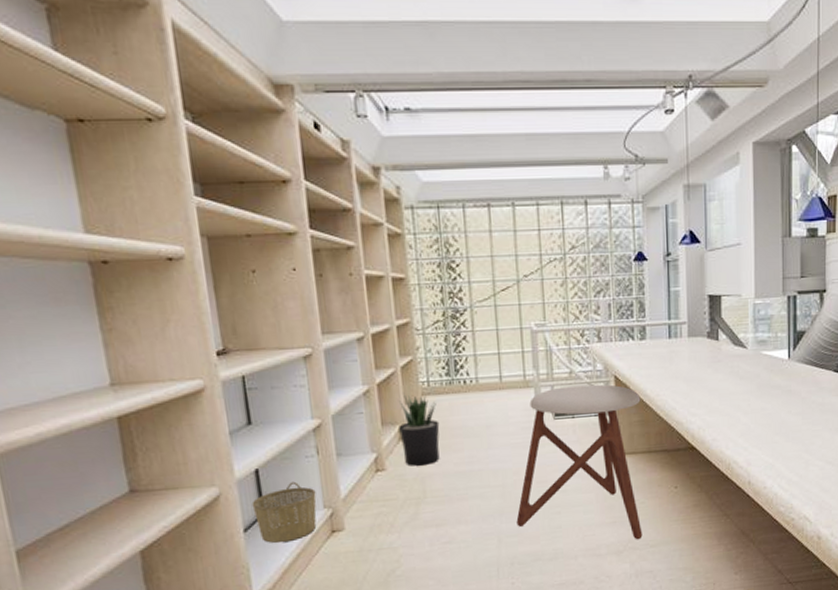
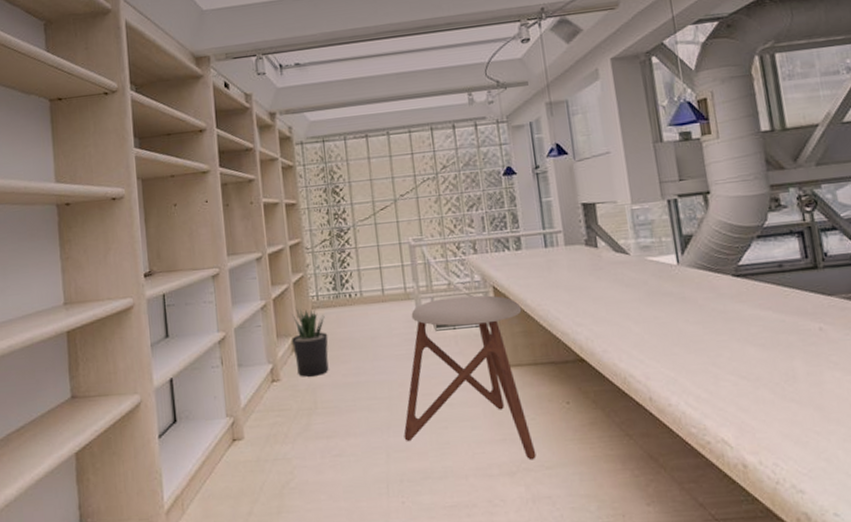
basket: present [252,481,317,544] -> none [166,390,220,451]

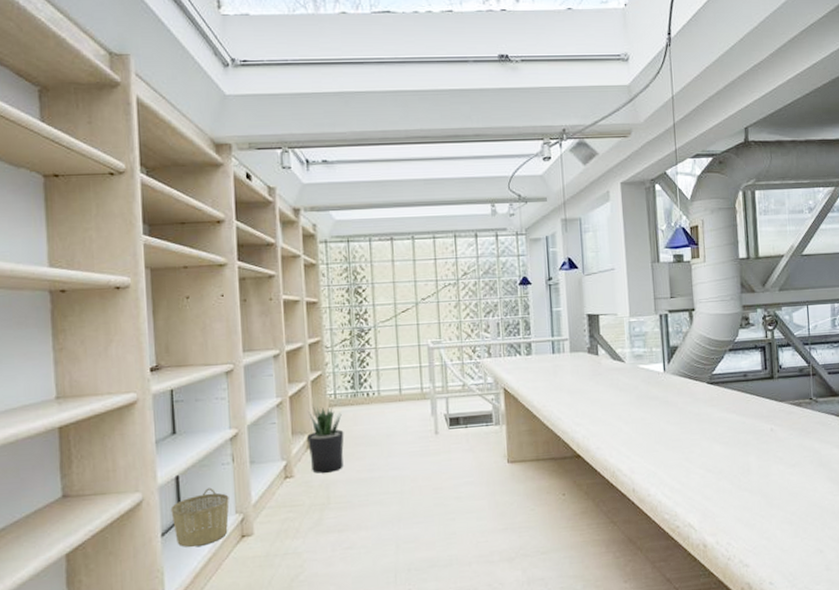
basket: none [166,390,220,451] -> present [170,487,229,548]
stool: present [403,295,536,461] -> none [413,396,533,547]

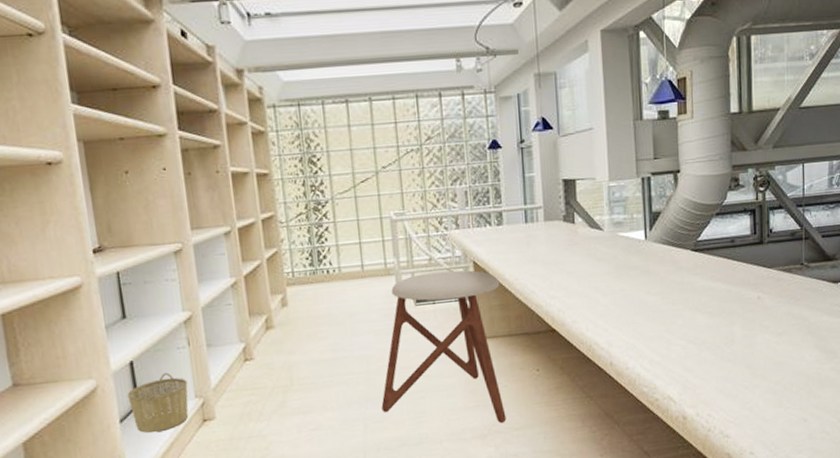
planter: present [307,404,344,473] -> none [265,284,306,355]
stool: none [413,396,533,547] -> present [381,270,506,424]

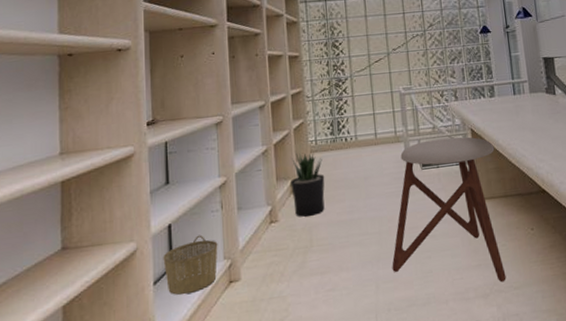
planter: none [265,284,306,355] -> present [291,151,325,217]

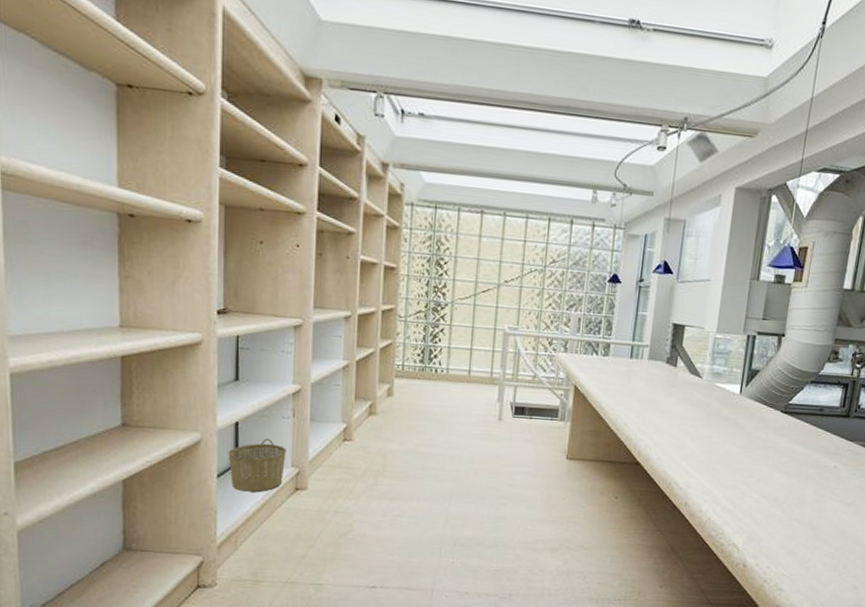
planter: present [291,151,325,217] -> none [370,372,408,442]
stool: present [392,136,506,283] -> none [464,388,596,541]

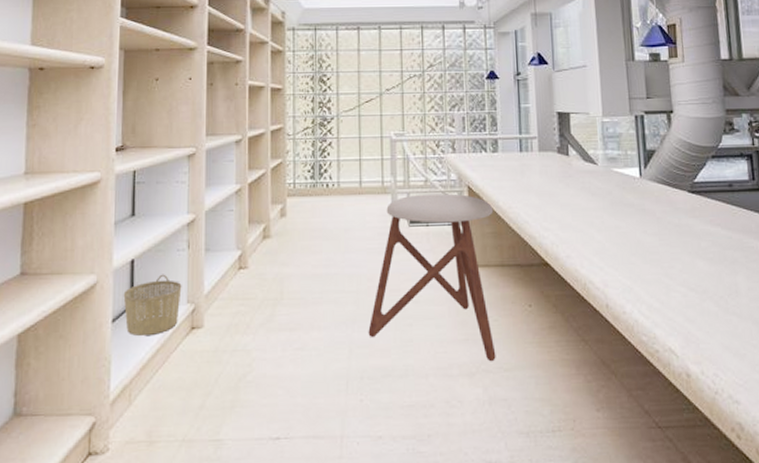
stool: none [464,388,596,541] -> present [368,193,496,362]

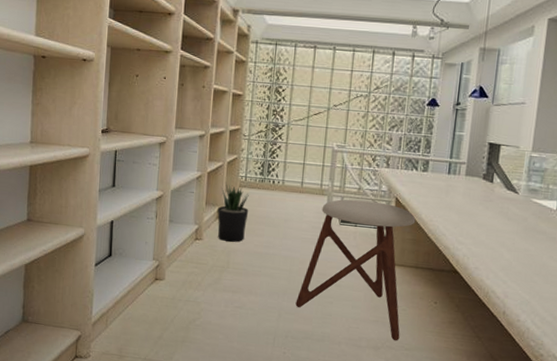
basket: present [123,274,182,337] -> none [104,235,150,280]
planter: none [264,193,301,266] -> present [217,182,249,242]

